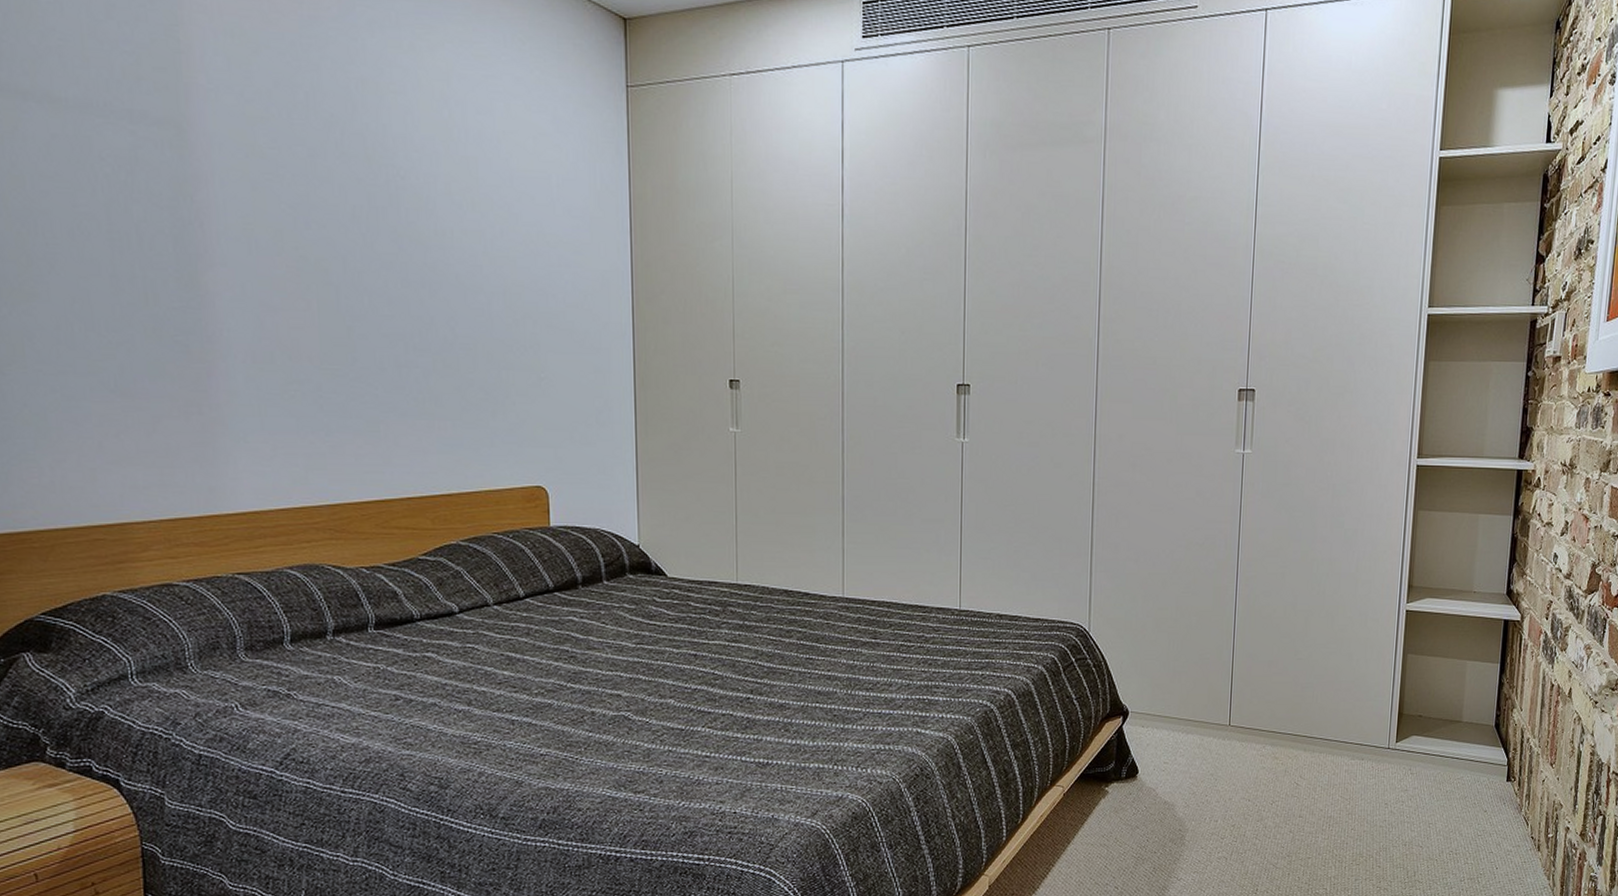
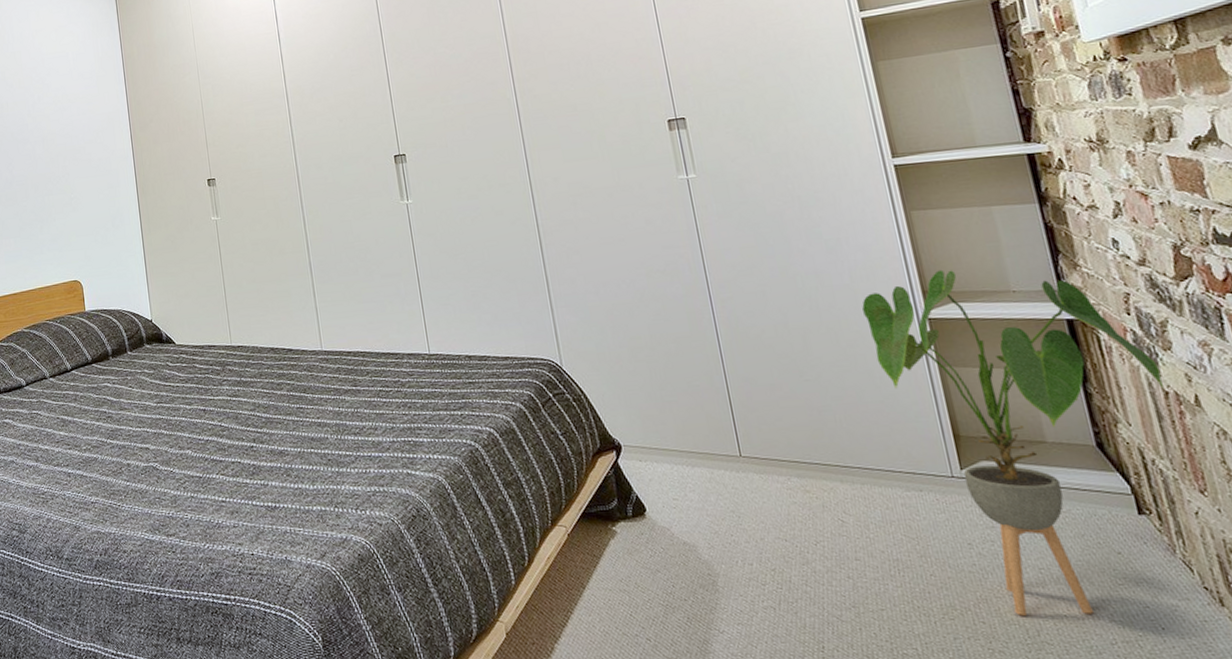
house plant: none [1358,567,1554,861] -> present [862,269,1165,616]

